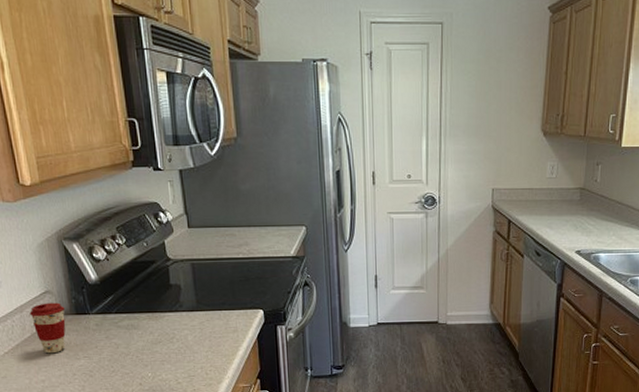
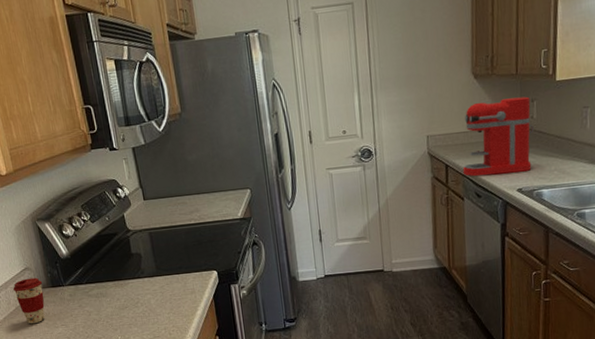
coffee maker: none [525,159,597,235] -> present [462,96,535,177]

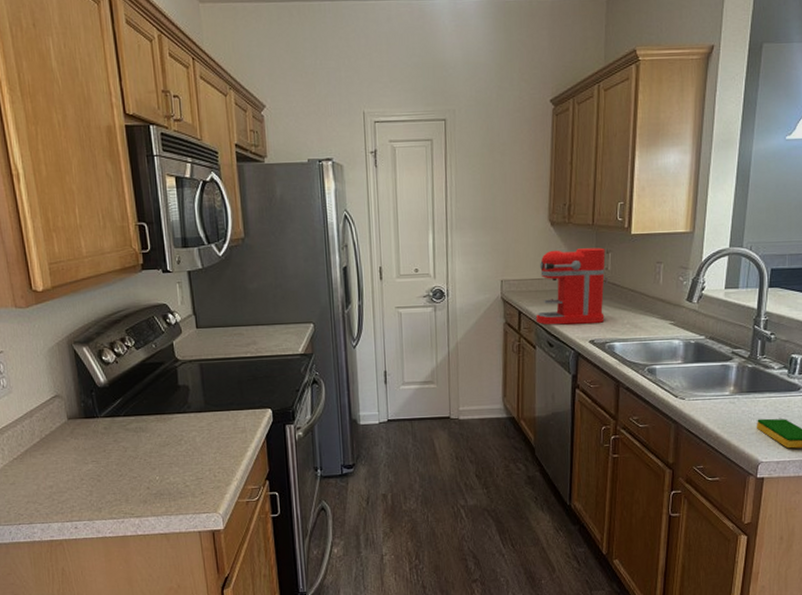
coffee cup: present [13,277,45,325] -> none [39,406,75,459]

